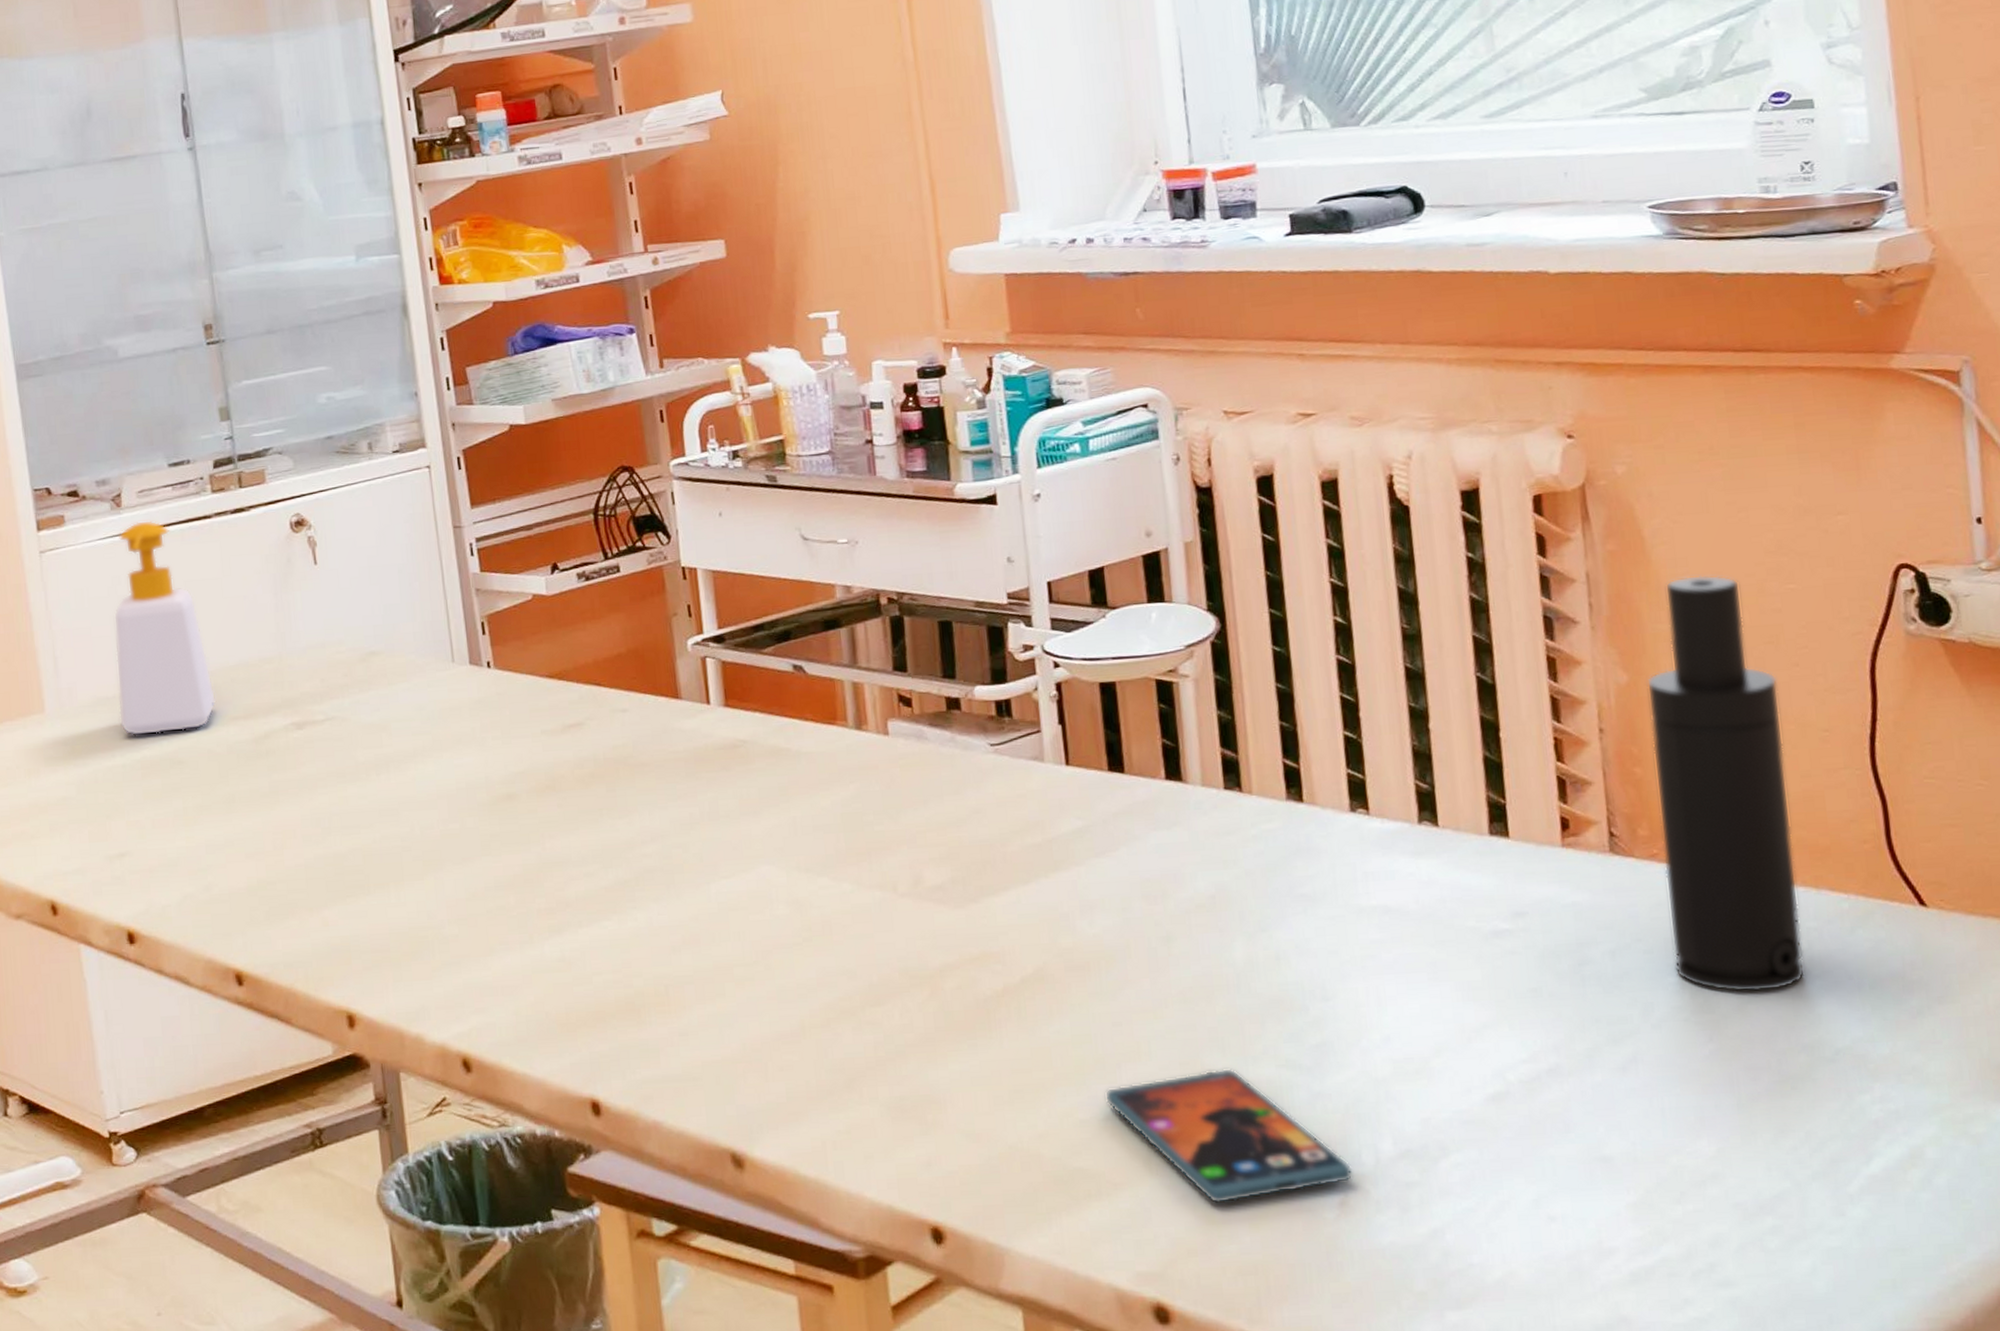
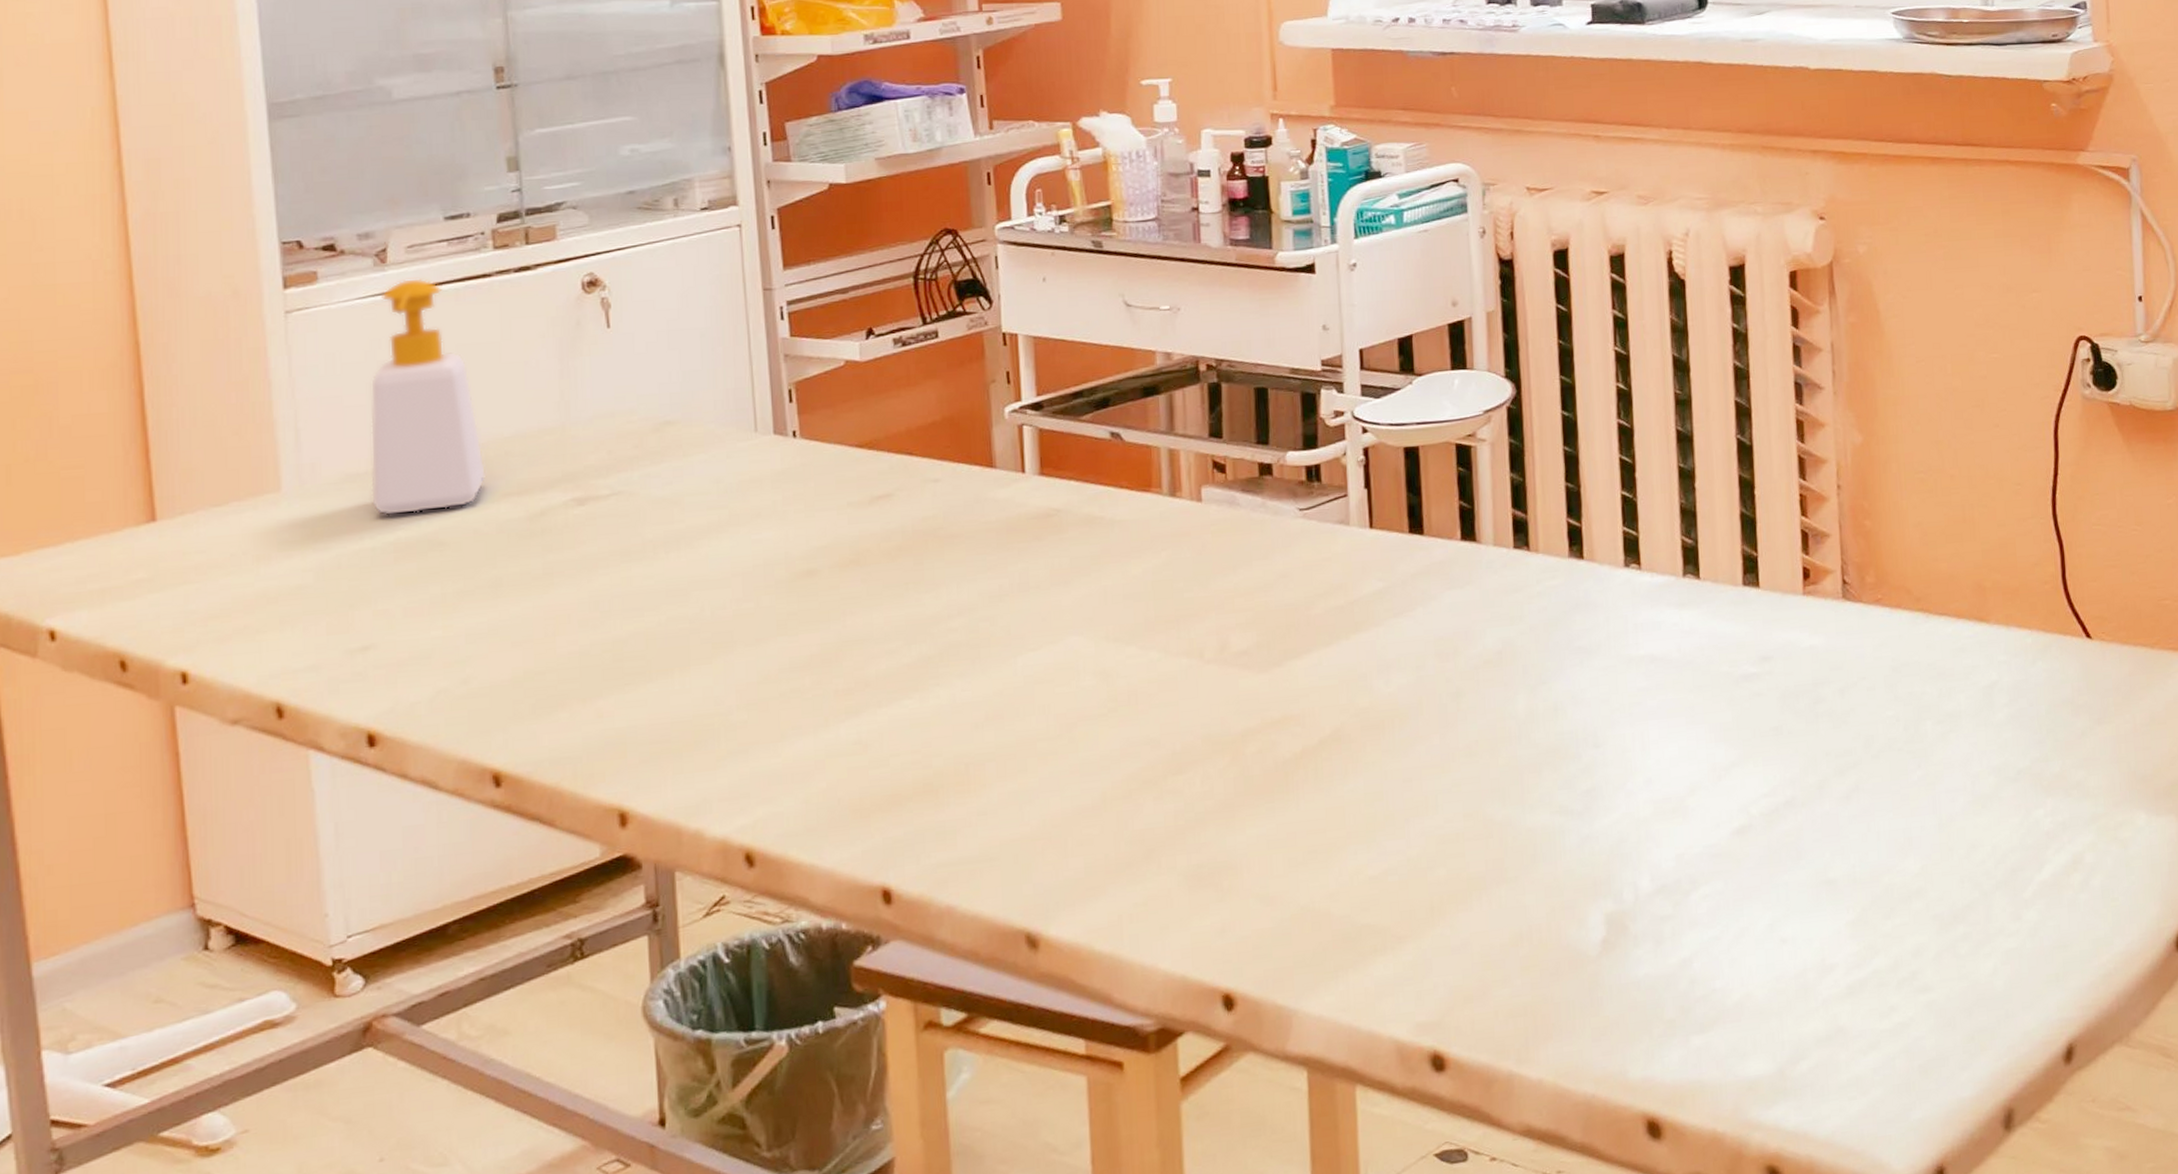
smartphone: present [1104,1067,1353,1204] -> none [1393,817,1615,950]
atomizer: present [1646,574,1806,993] -> none [1877,345,1996,723]

